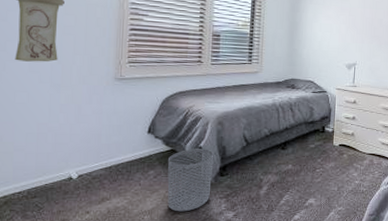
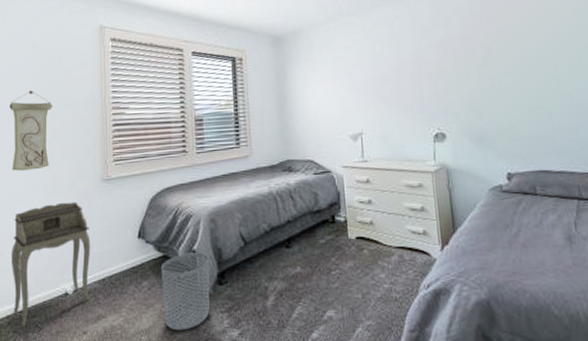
desk: none [10,95,99,206] -> present [11,201,91,327]

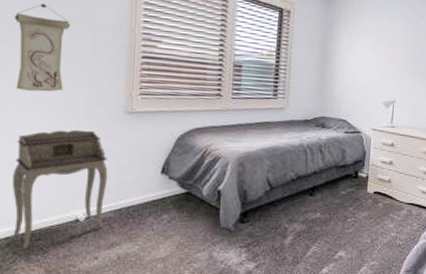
waste bin: present [160,252,210,331] -> none [182,192,234,261]

